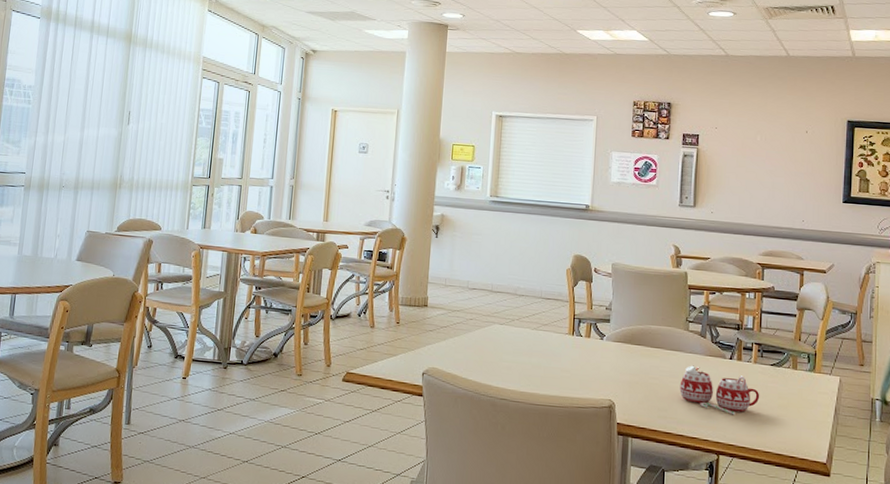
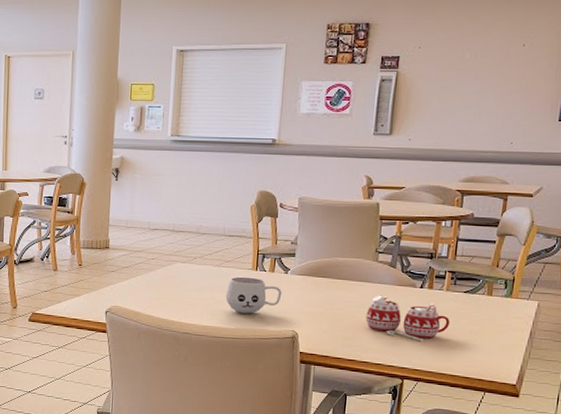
mug: none [543,341,598,381] -> present [225,277,282,314]

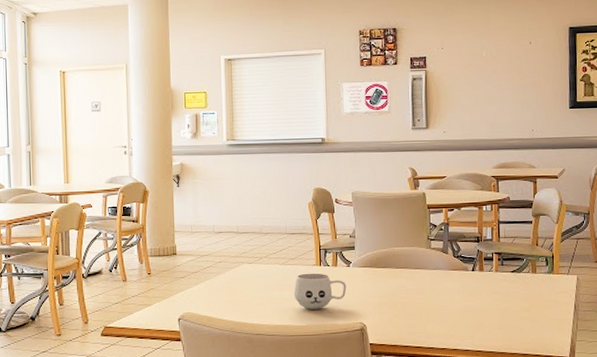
mug: present [365,295,450,342] -> none [426,281,503,323]

